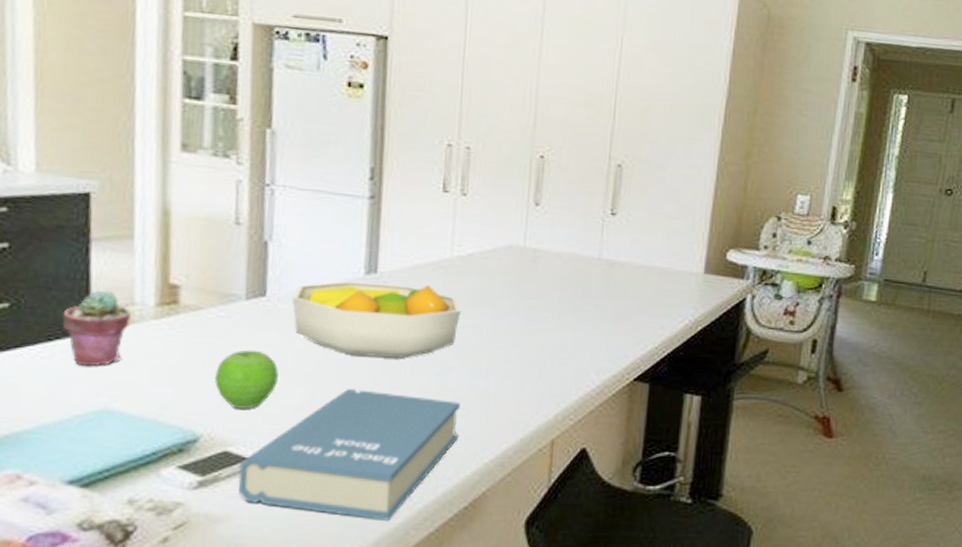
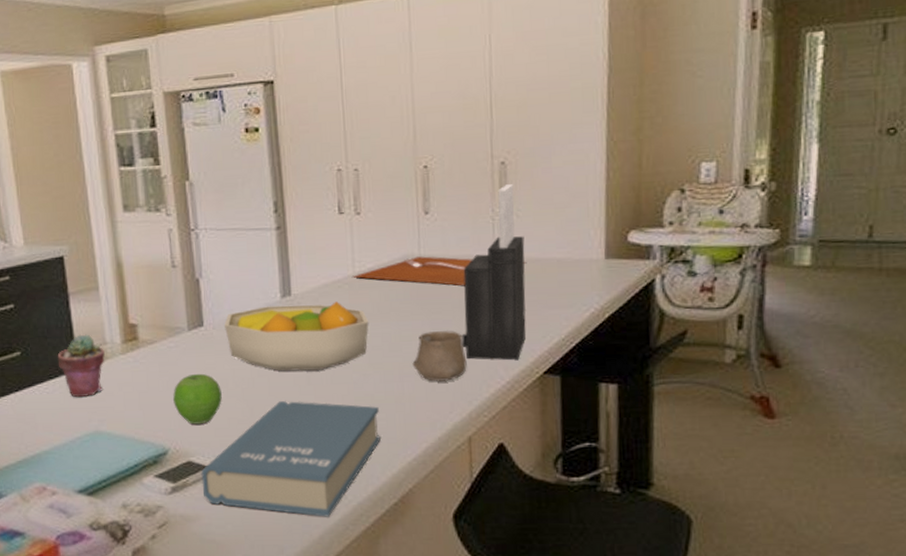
cutting board: none [449,248,631,284] -> present [353,256,527,286]
cup: none [502,327,559,381] -> present [412,331,467,381]
knife block: none [556,187,631,365] -> present [461,184,526,361]

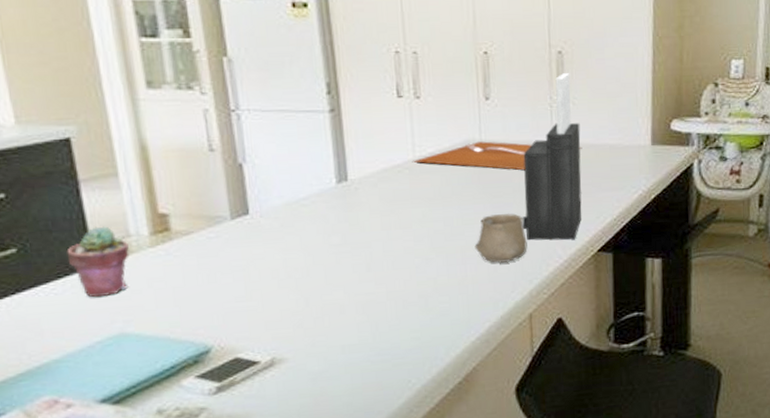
fruit: present [173,373,222,425] -> none [215,264,273,319]
book: present [201,401,382,517] -> none [251,288,445,403]
fruit bowl: present [225,301,369,372] -> none [273,186,431,259]

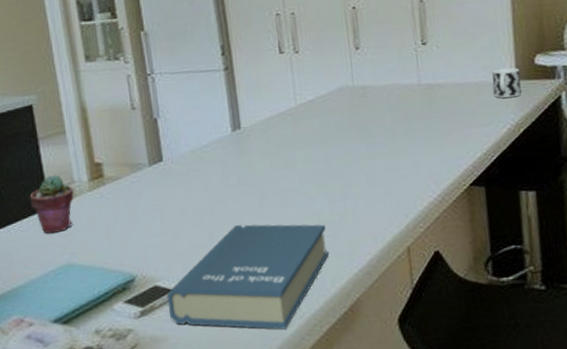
book: none [251,288,445,403] -> present [167,224,330,330]
cutting board: present [413,141,582,171] -> none [295,86,449,112]
cup: present [474,213,528,263] -> none [353,152,402,199]
knife block: present [522,73,582,241] -> none [393,19,452,177]
cup: none [627,131,656,163] -> present [492,67,522,98]

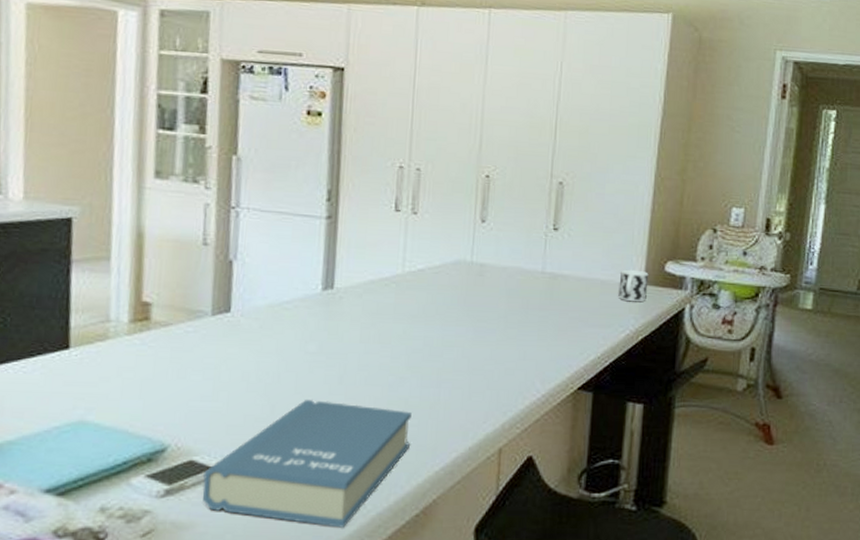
potted succulent: present [29,175,74,233] -> none [43,308,106,380]

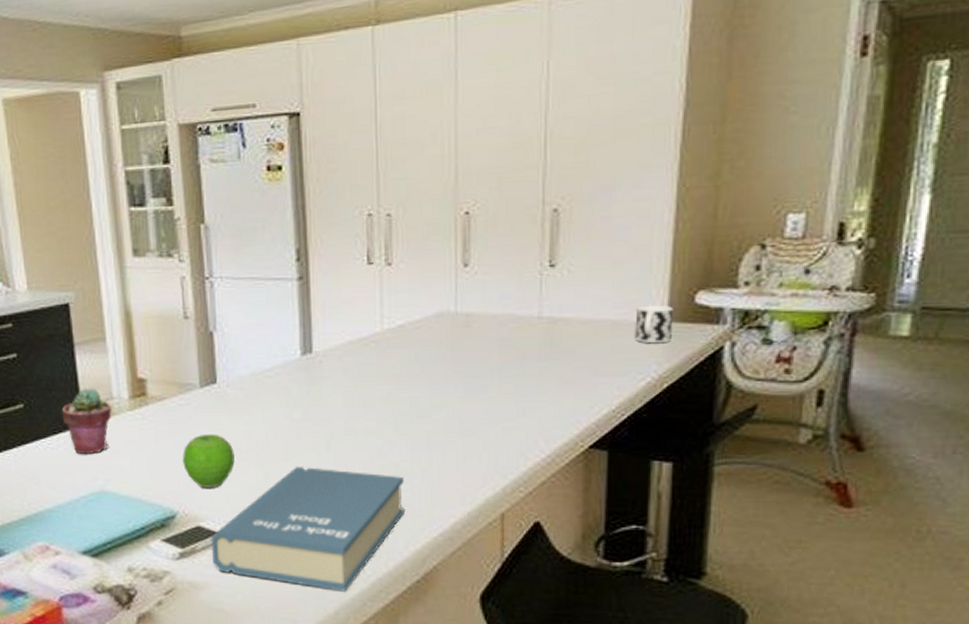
potted succulent: none [43,308,106,380] -> present [62,388,112,454]
fruit: none [182,363,241,420] -> present [183,434,235,488]

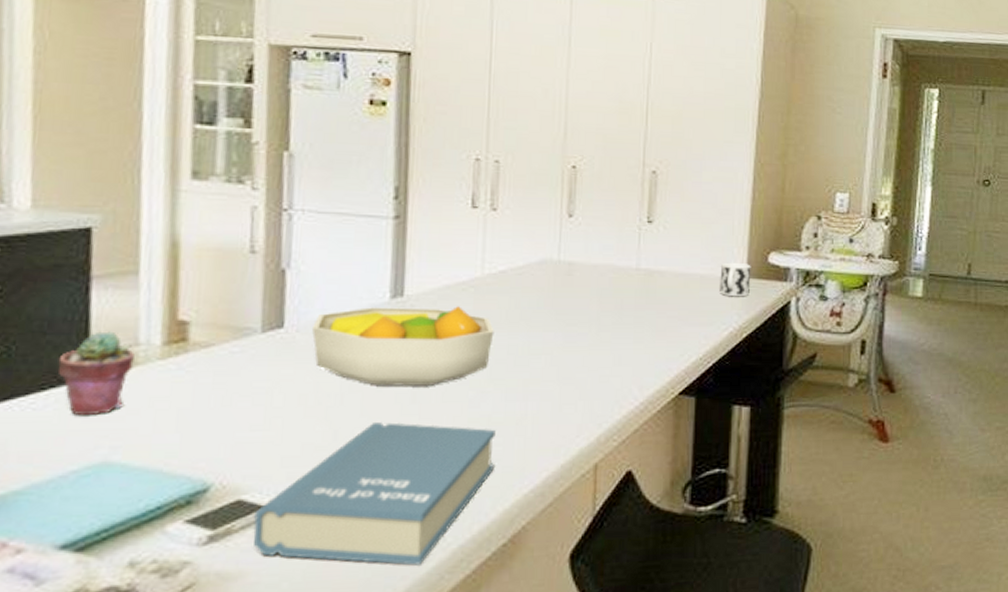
fruit: present [183,434,235,488] -> none [227,386,298,452]
fruit bowl: none [239,361,397,435] -> present [312,306,494,386]

